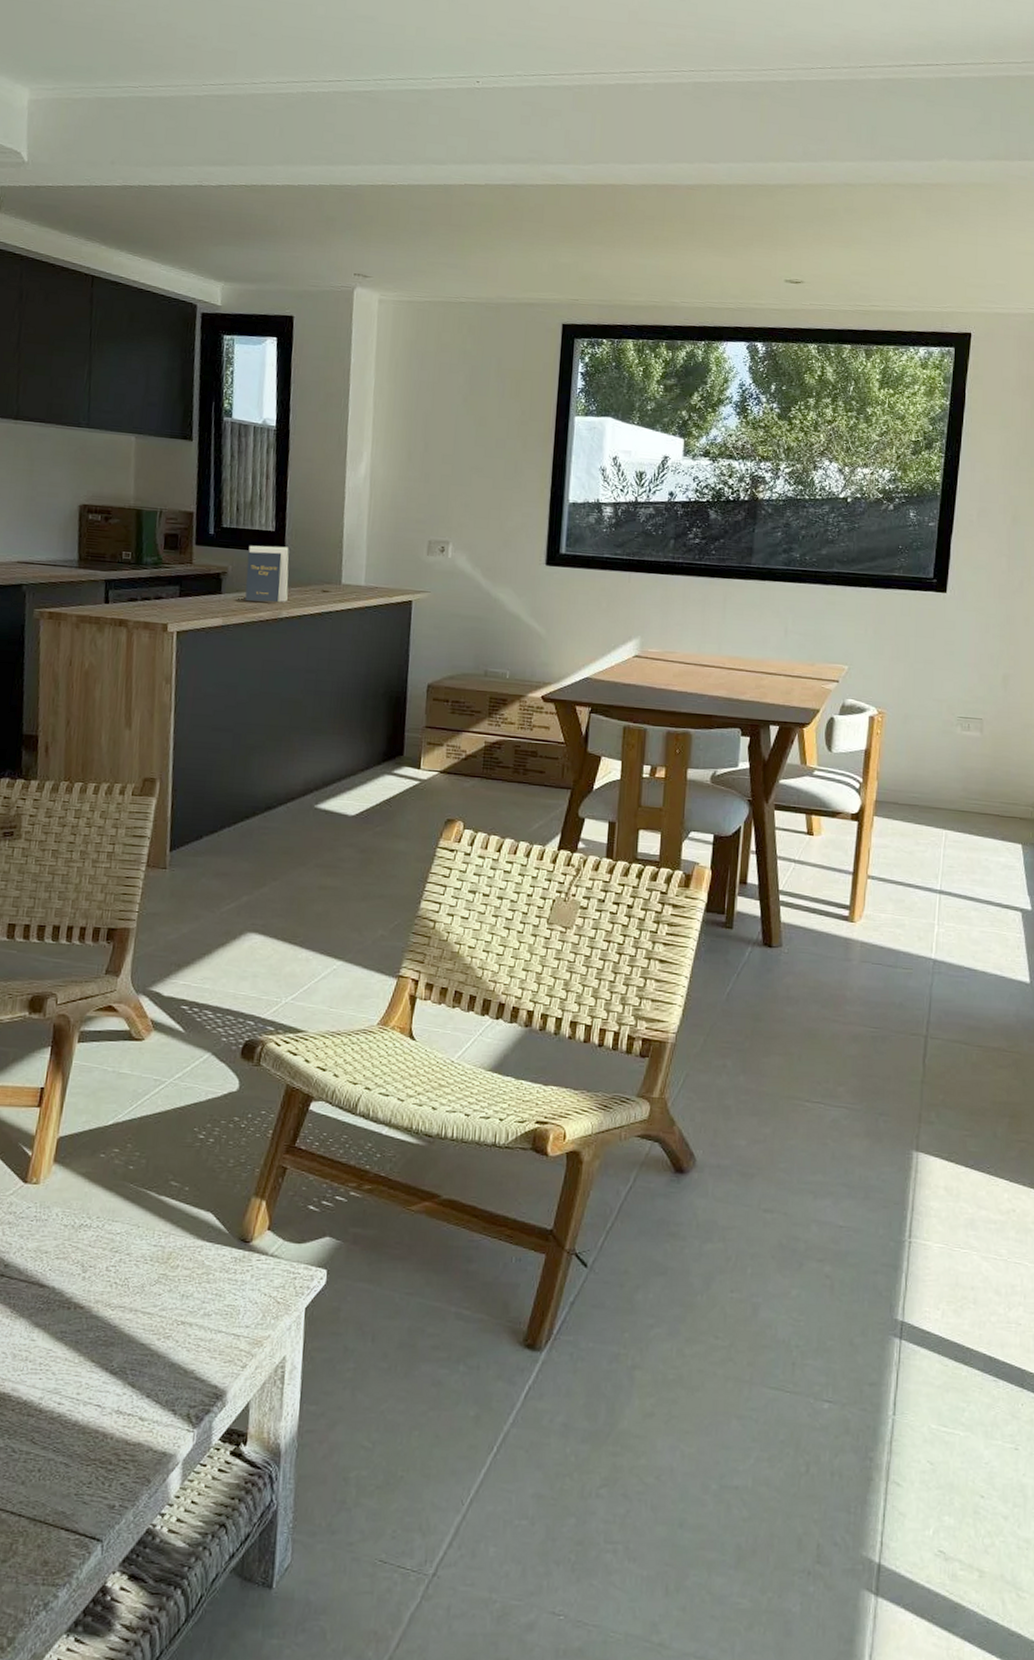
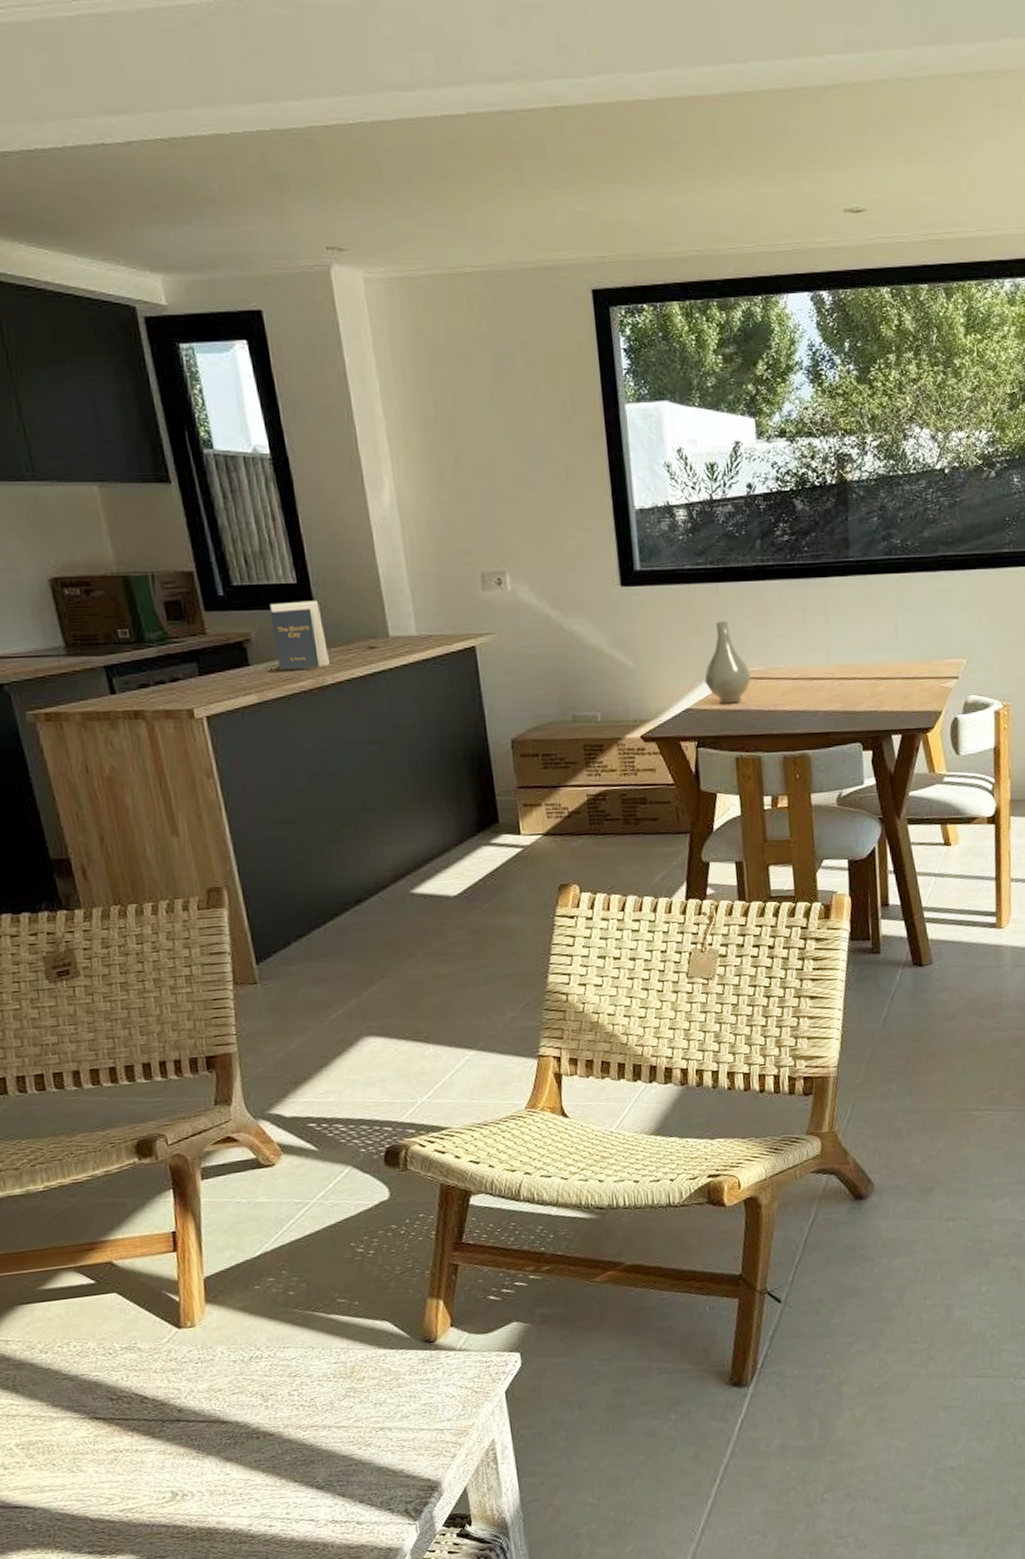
vase: none [606,605,649,679] -> present [704,621,752,704]

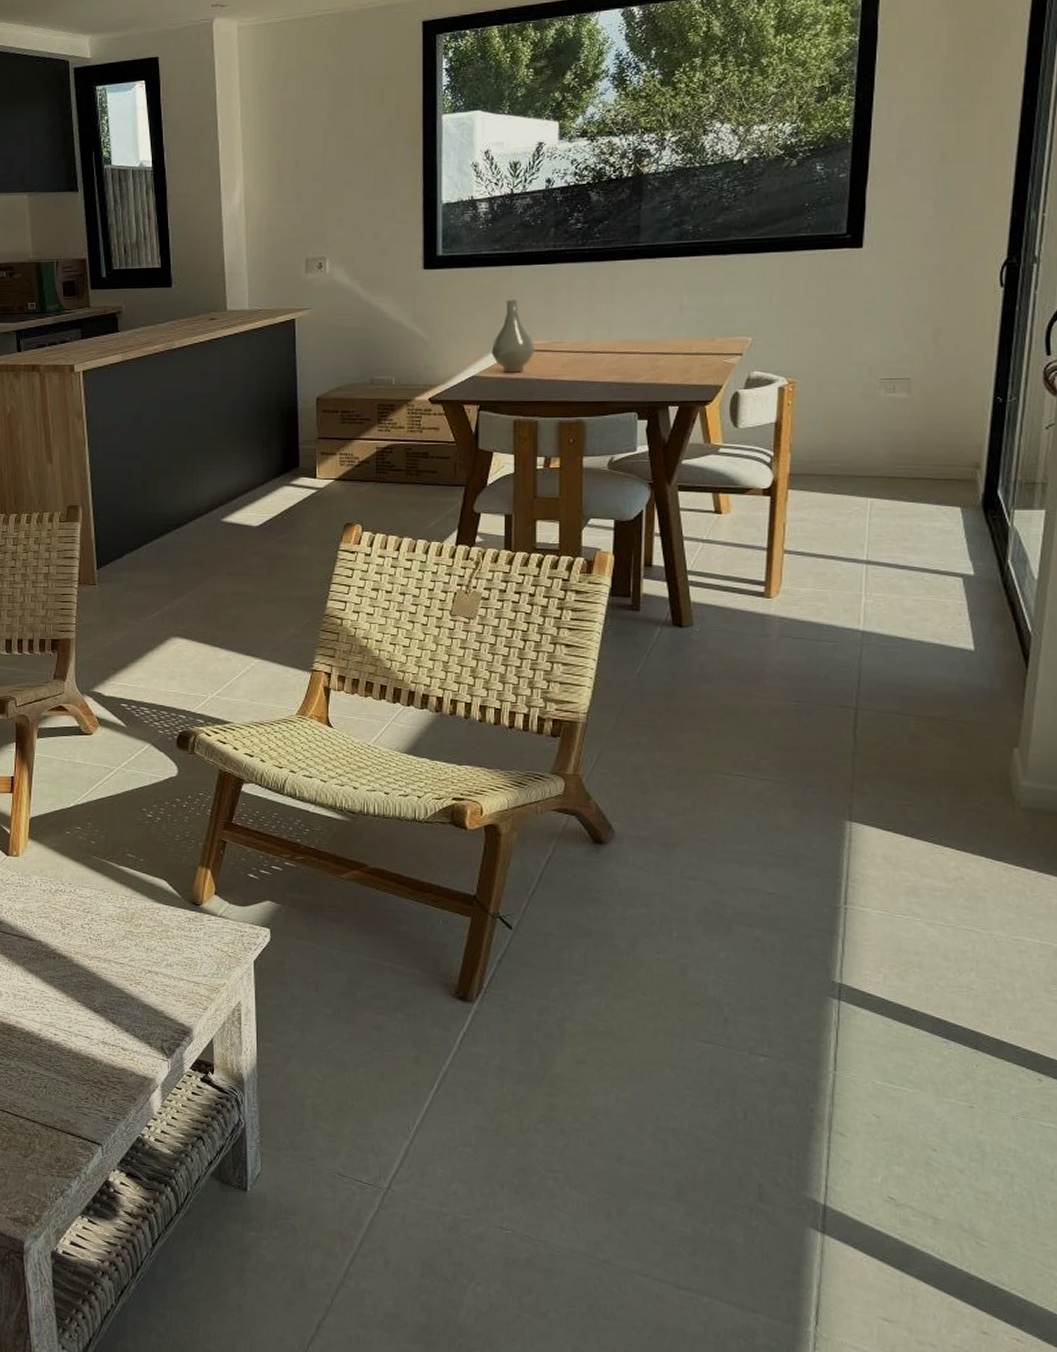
books: present [269,600,330,671] -> none [139,281,178,337]

